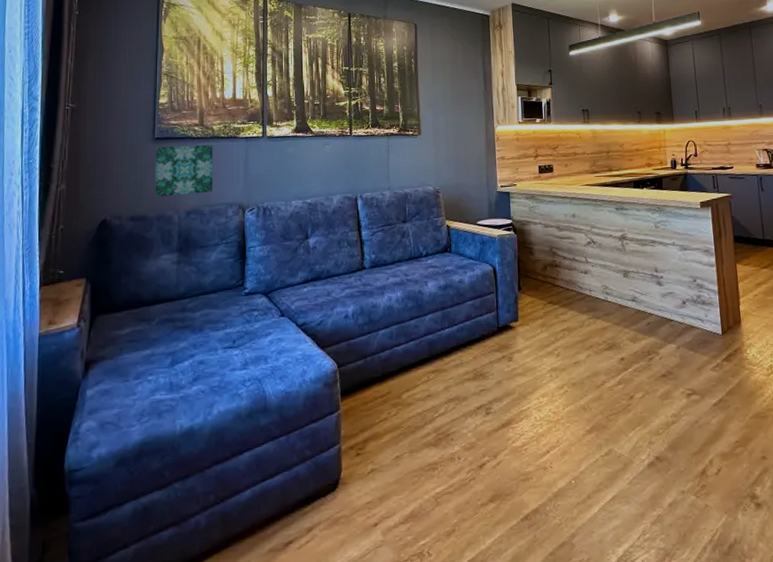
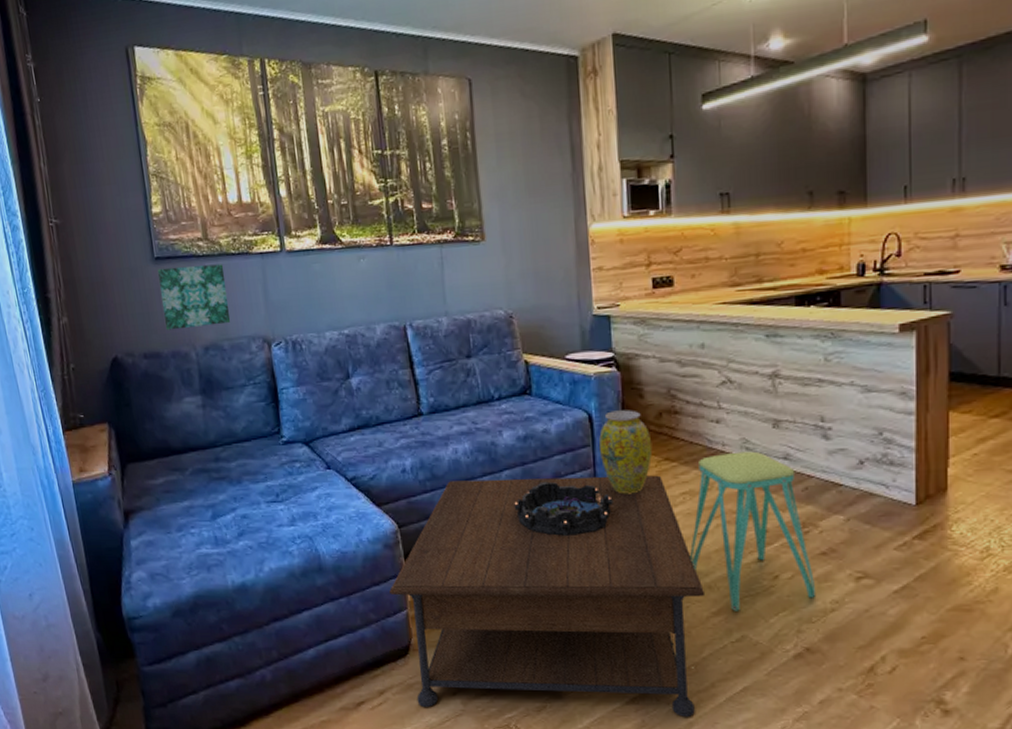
coffee table: none [325,316,581,541] -> present [389,475,706,717]
decorative bowl: none [434,323,511,370] -> present [514,481,613,536]
vase: none [501,264,540,332] -> present [599,410,653,494]
stool: none [568,295,661,428] -> present [689,451,816,611]

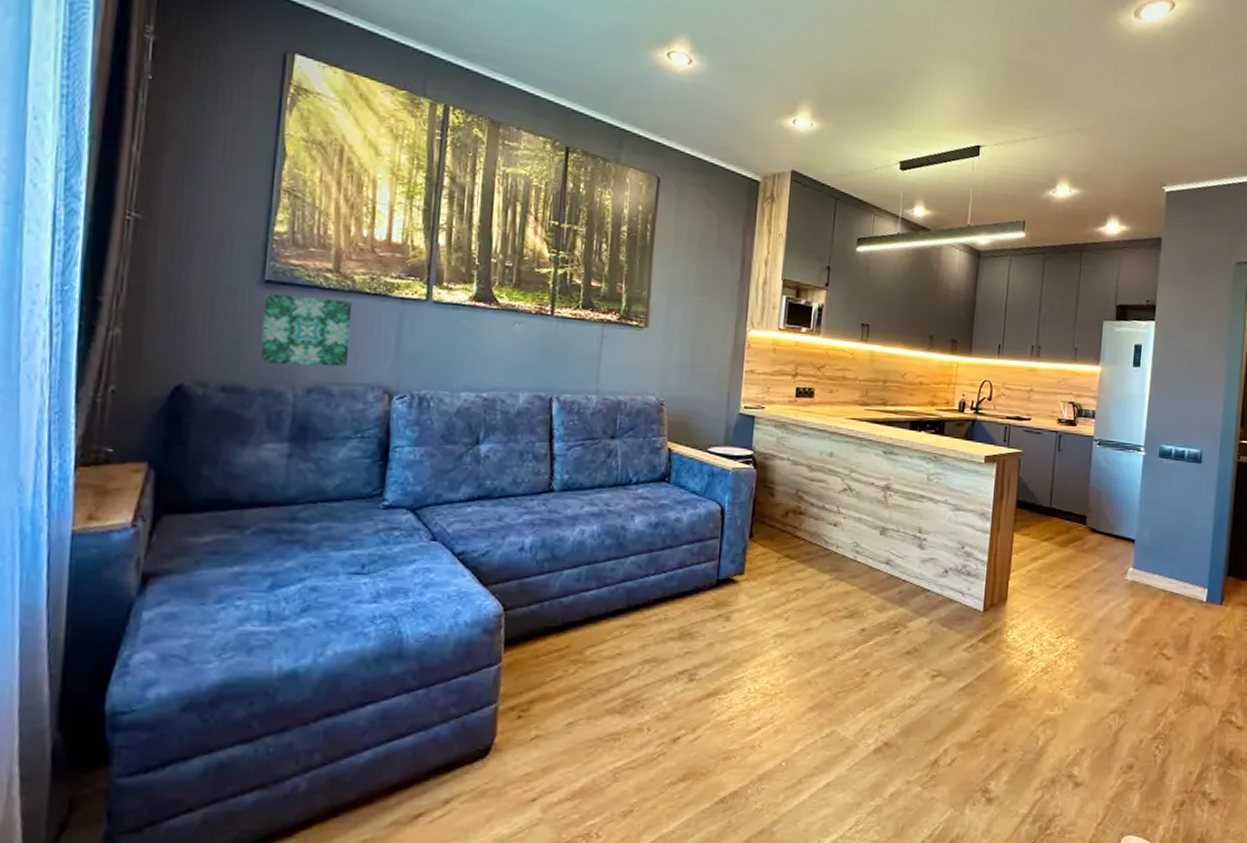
coffee table: present [389,475,706,717] -> none [480,563,805,817]
decorative bowl: present [514,481,613,536] -> none [634,570,733,627]
vase: present [599,410,653,494] -> none [726,506,776,588]
stool: present [689,451,816,611] -> none [795,554,899,707]

